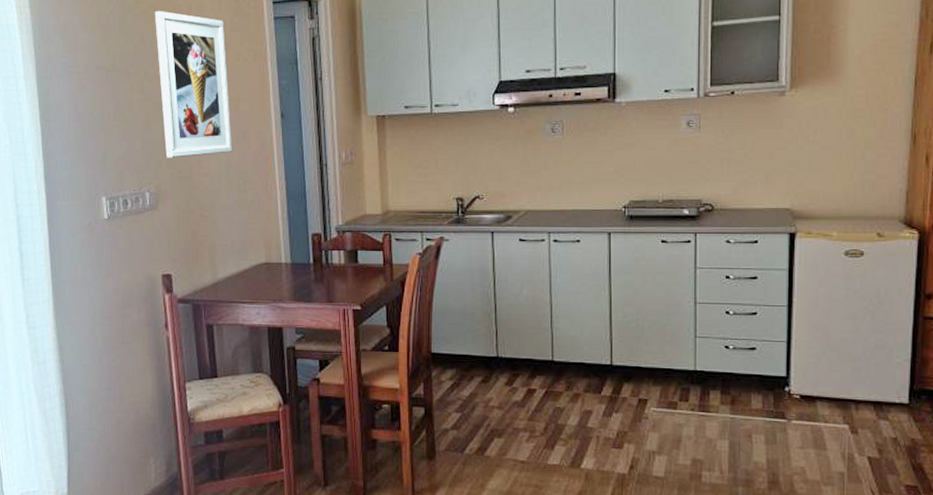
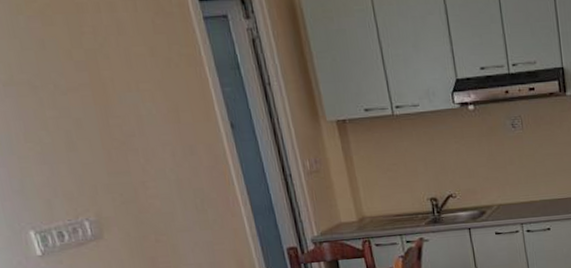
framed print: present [155,11,233,158] -> none [53,11,182,181]

